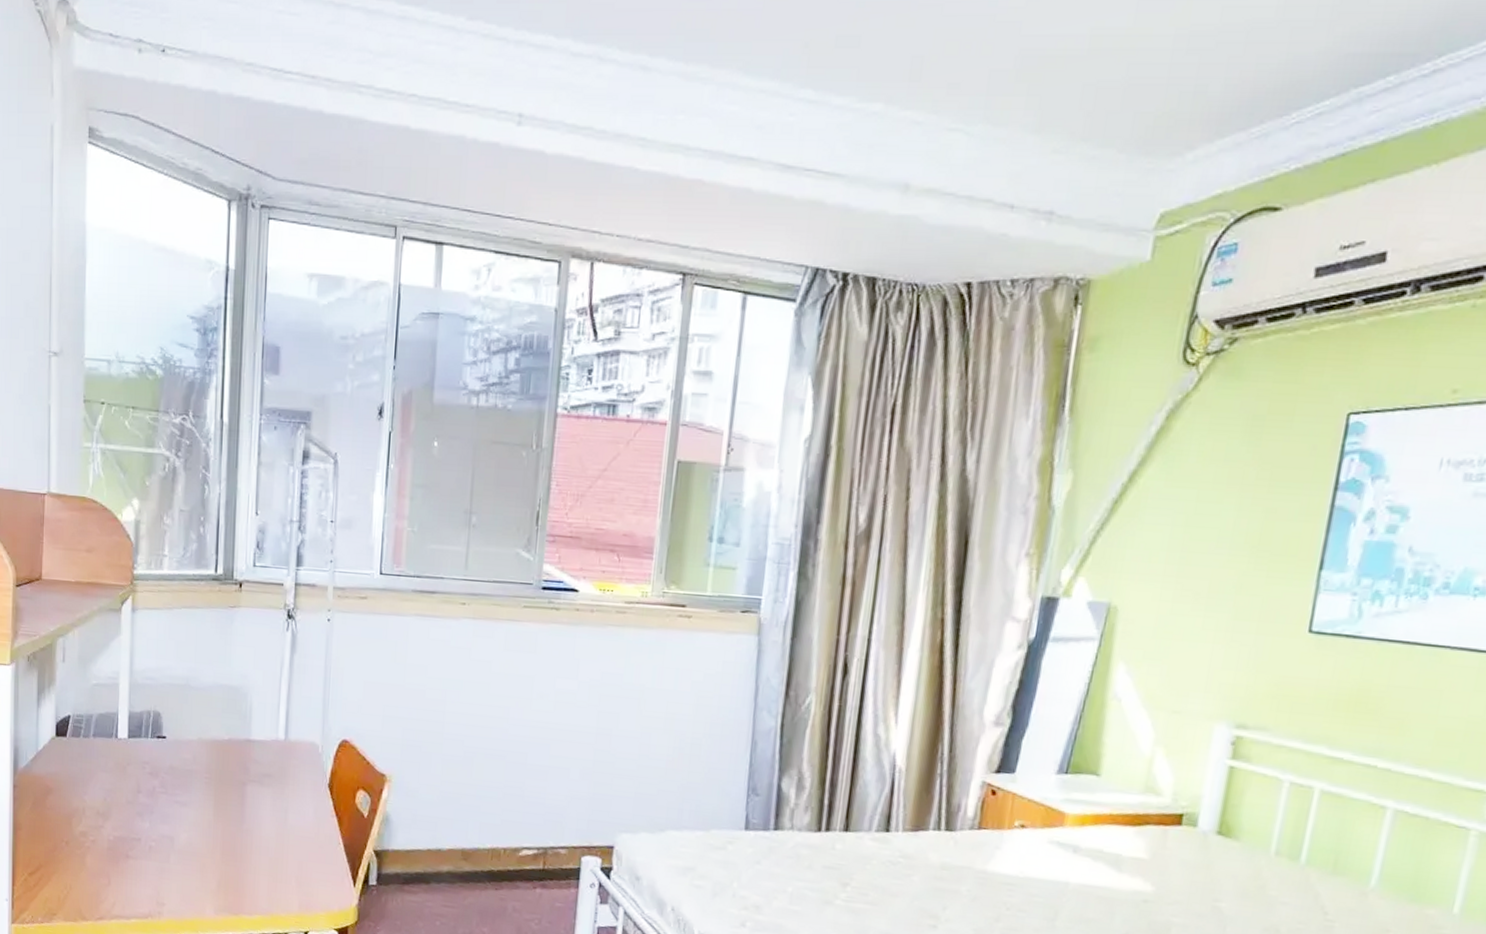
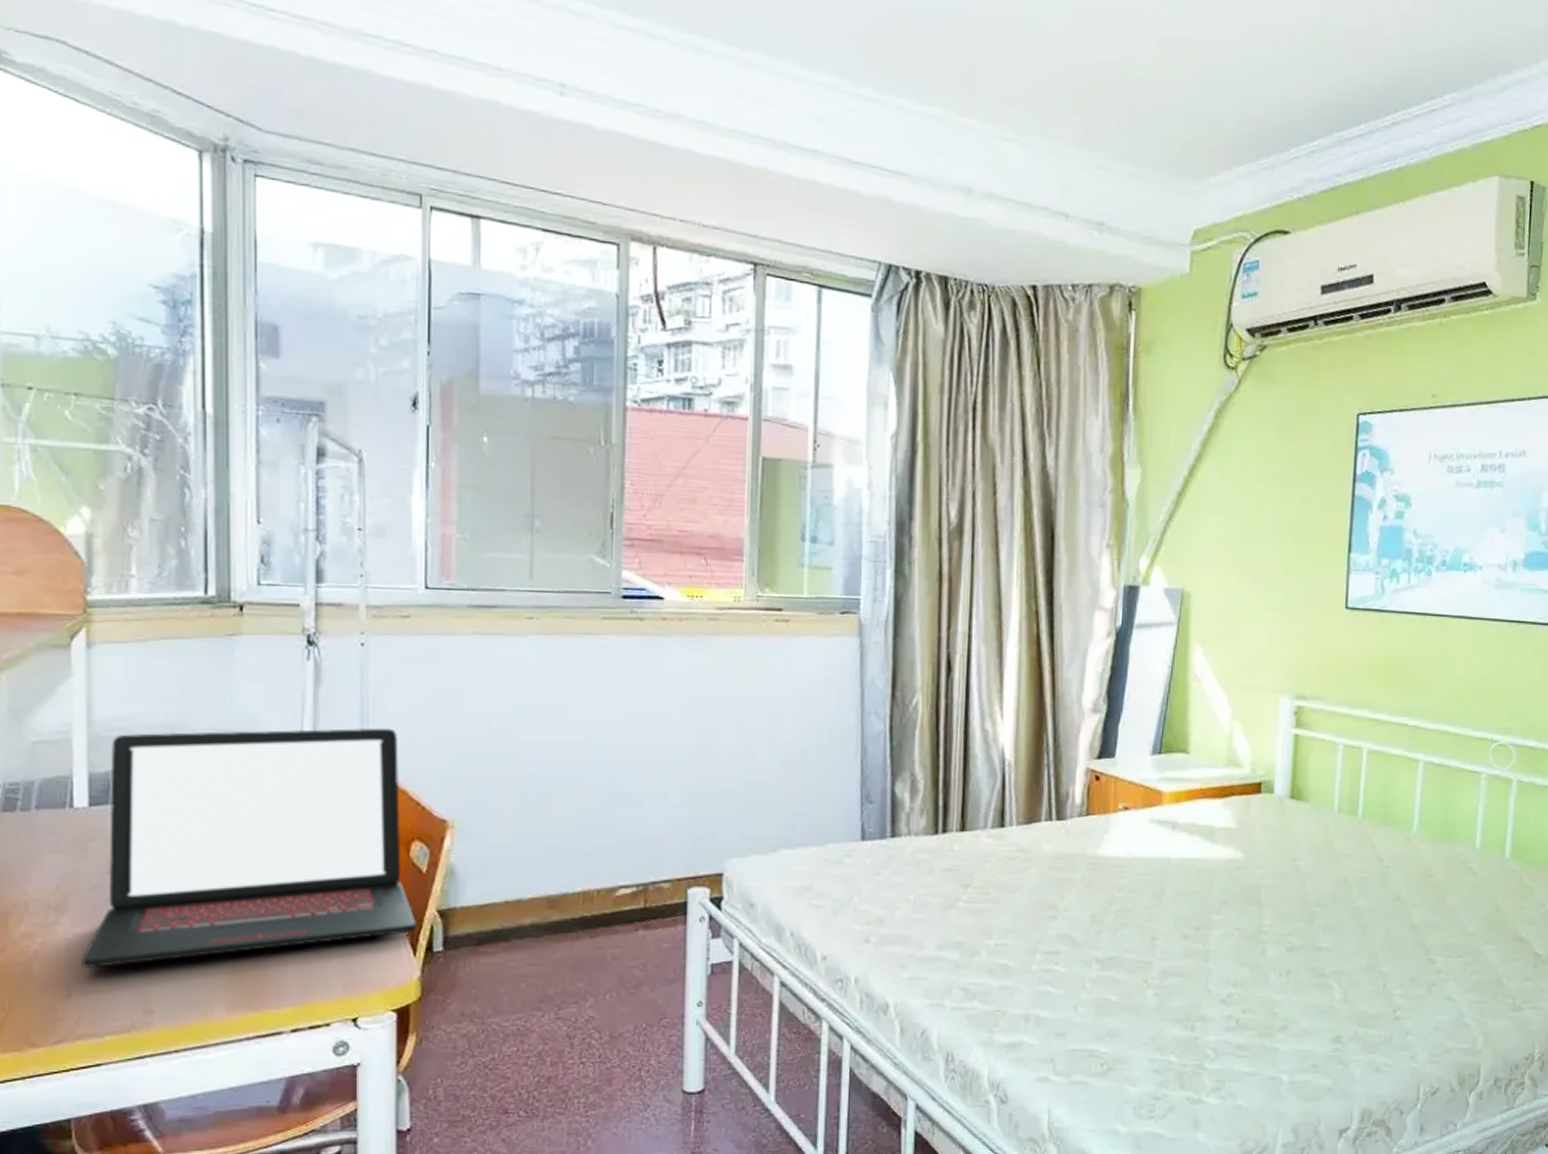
laptop: none [118,683,358,867] -> present [82,728,418,969]

